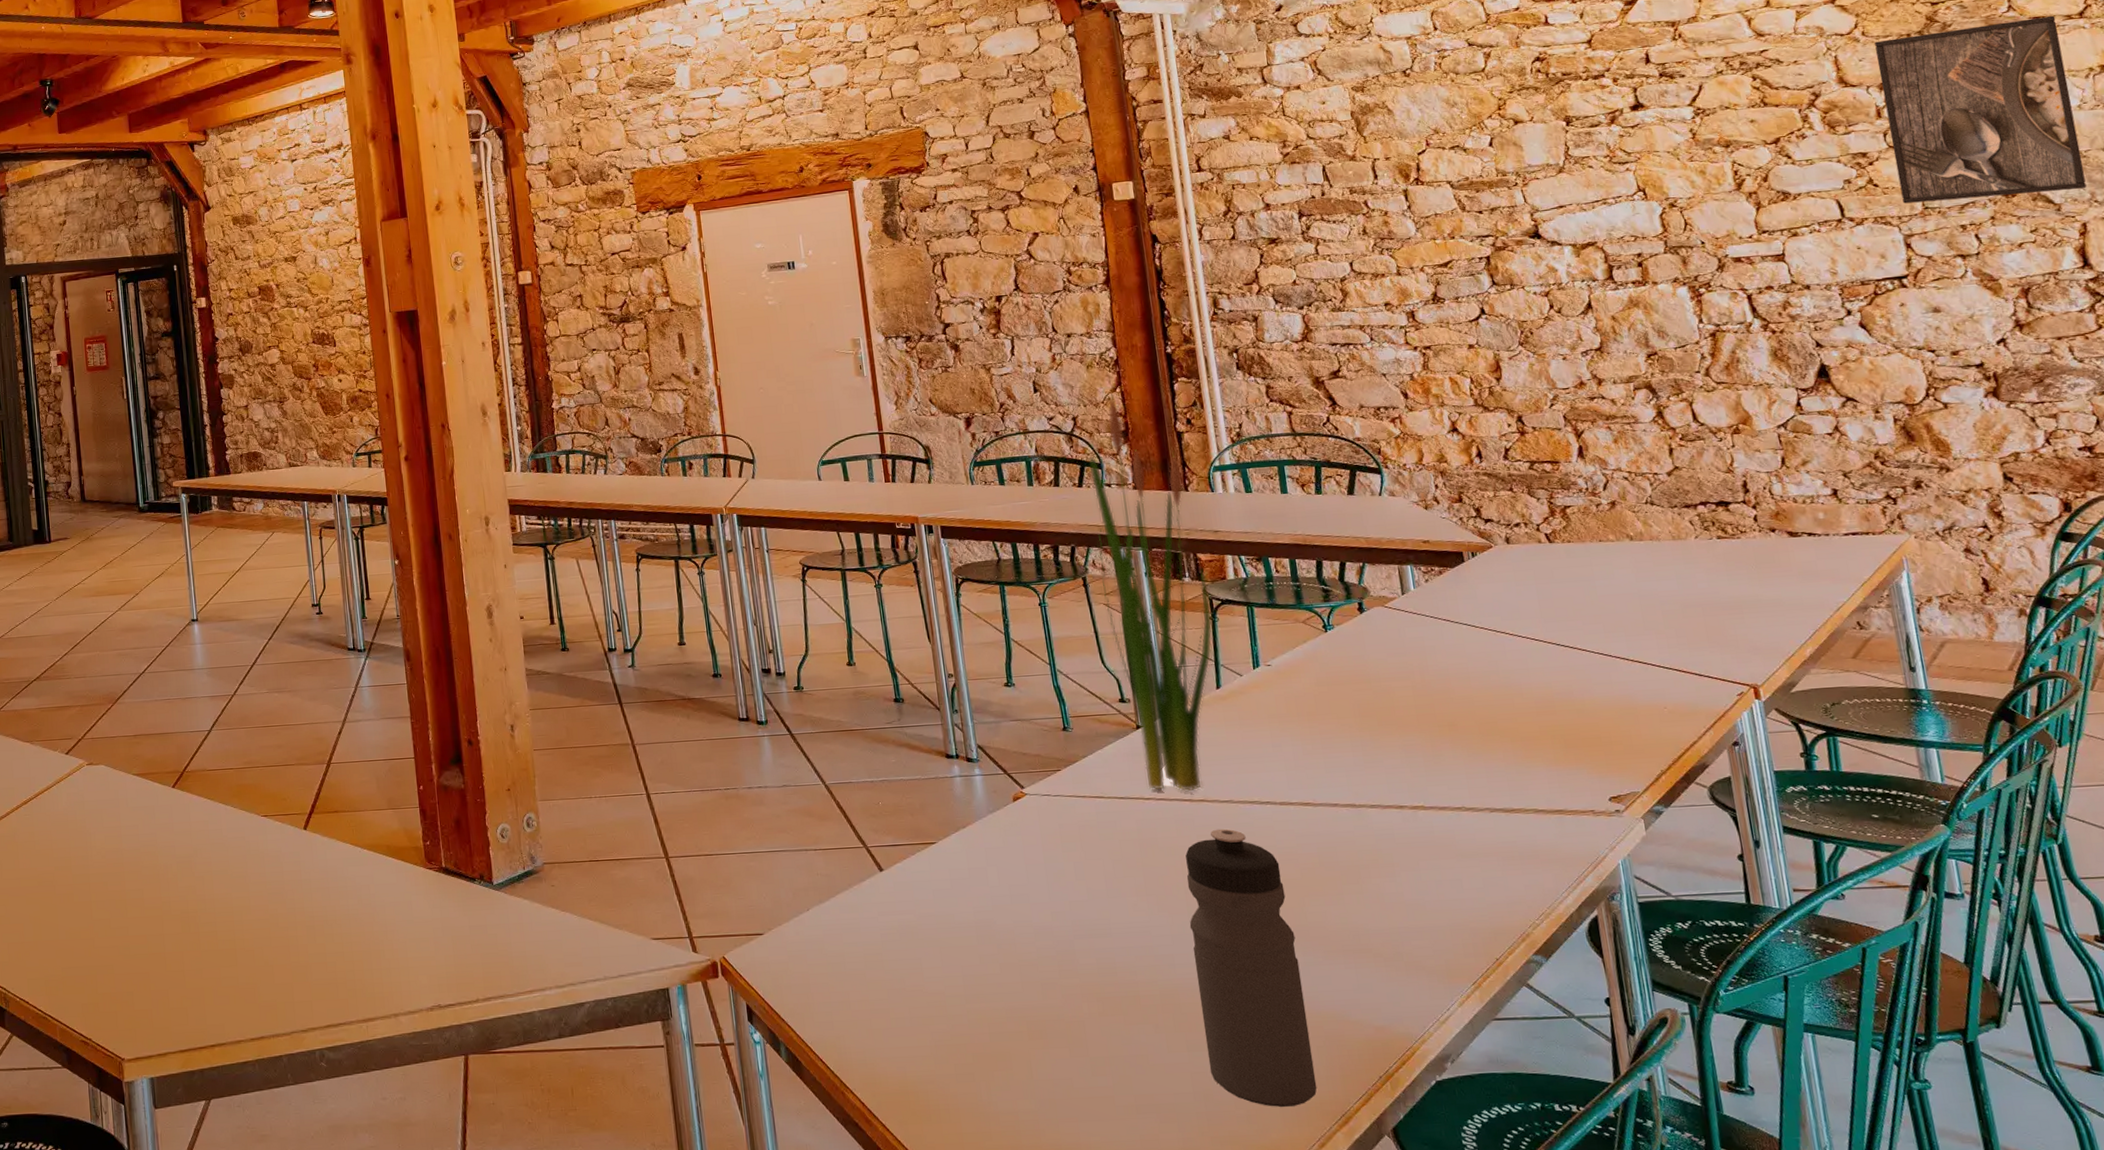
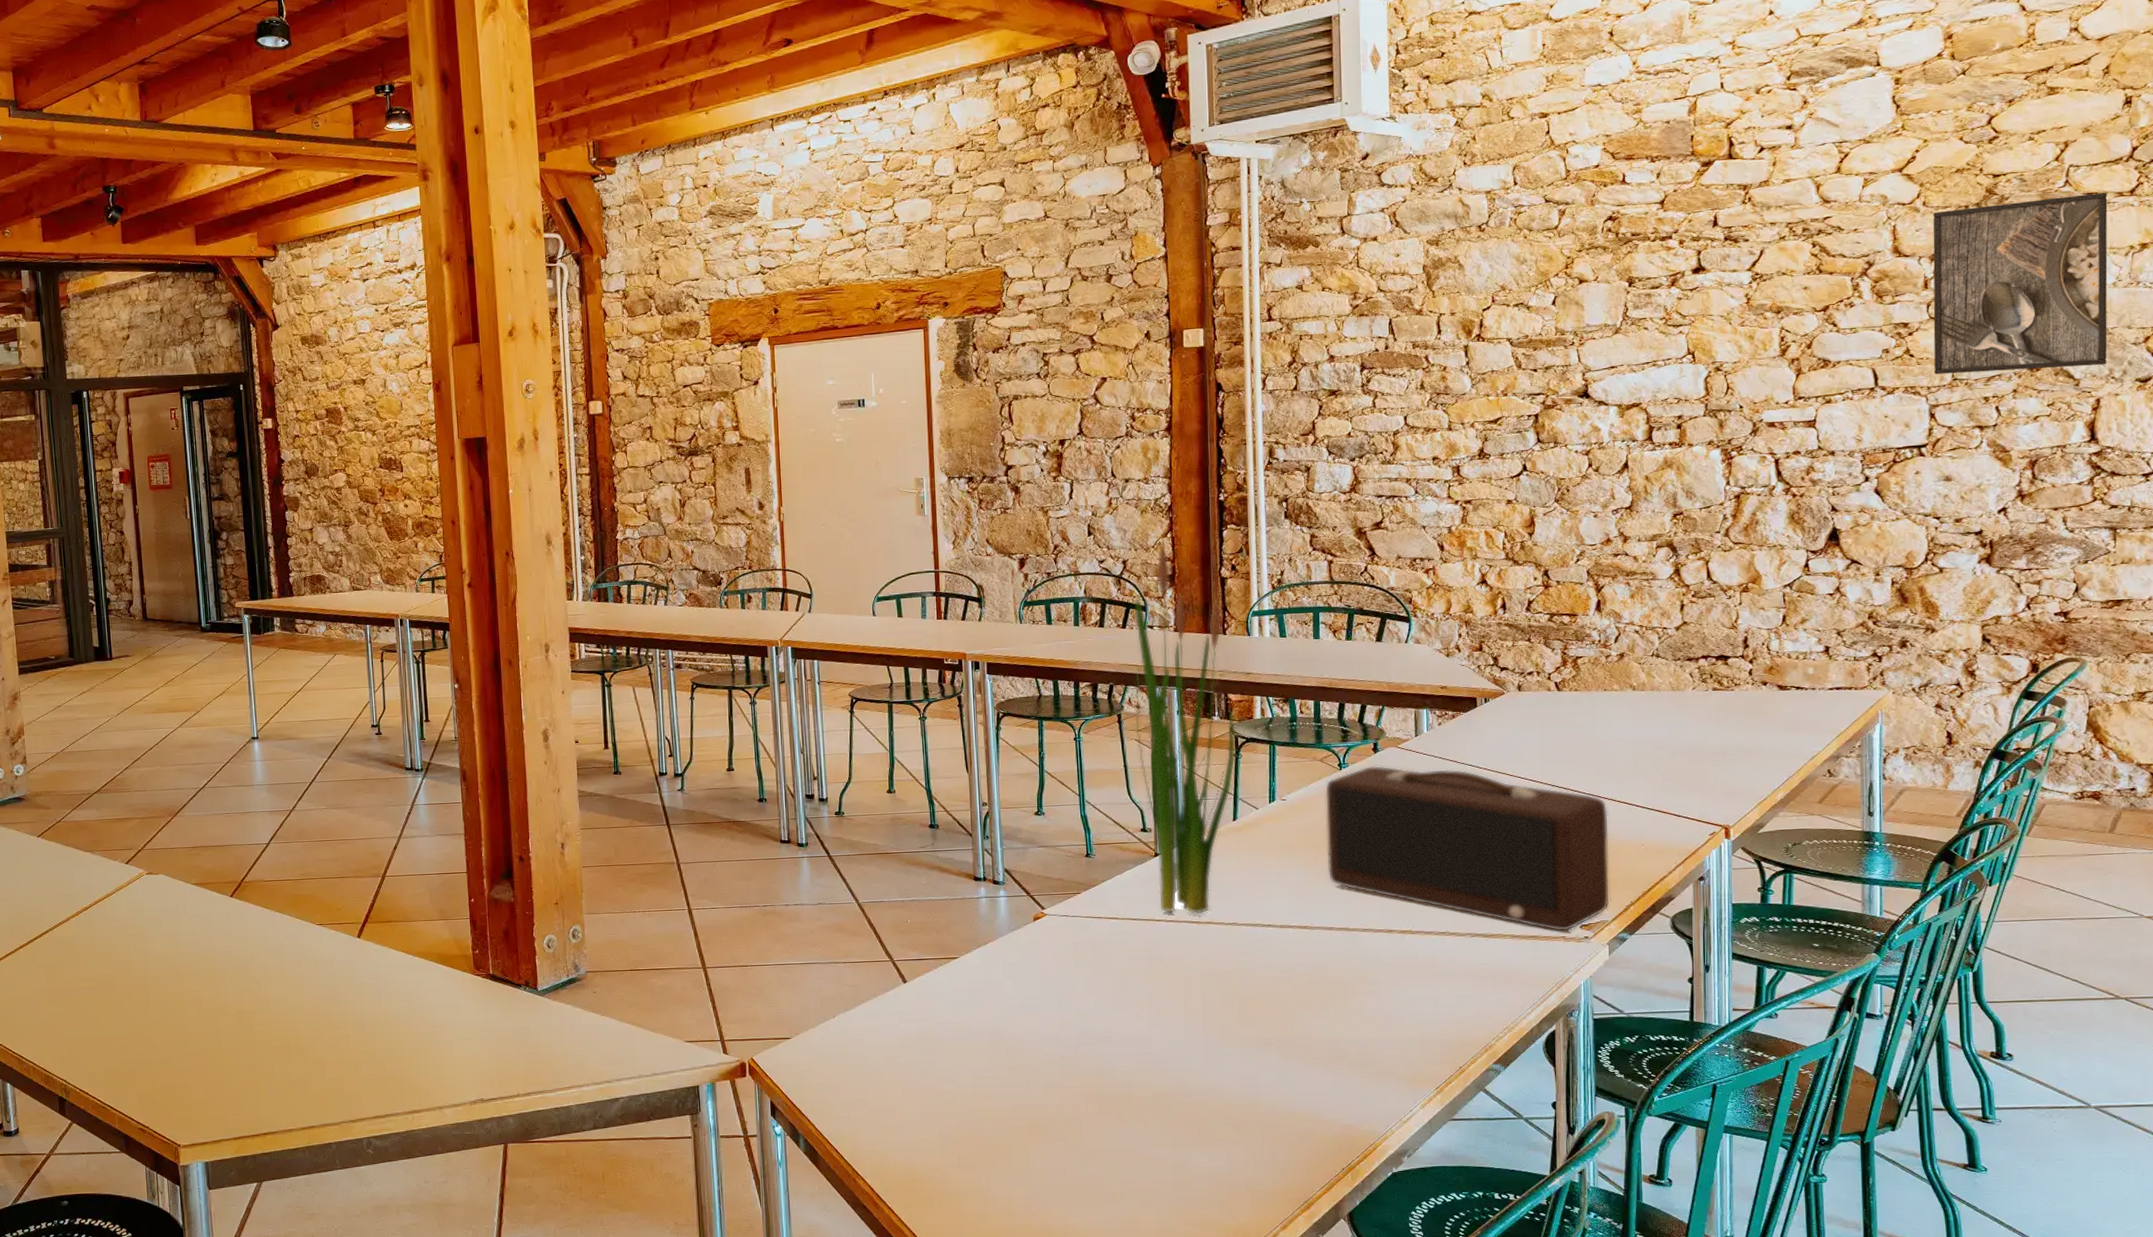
water bottle: present [1185,828,1317,1107] -> none [1185,948,1285,1194]
speaker: none [1311,626,1638,805] -> present [1324,765,1611,932]

